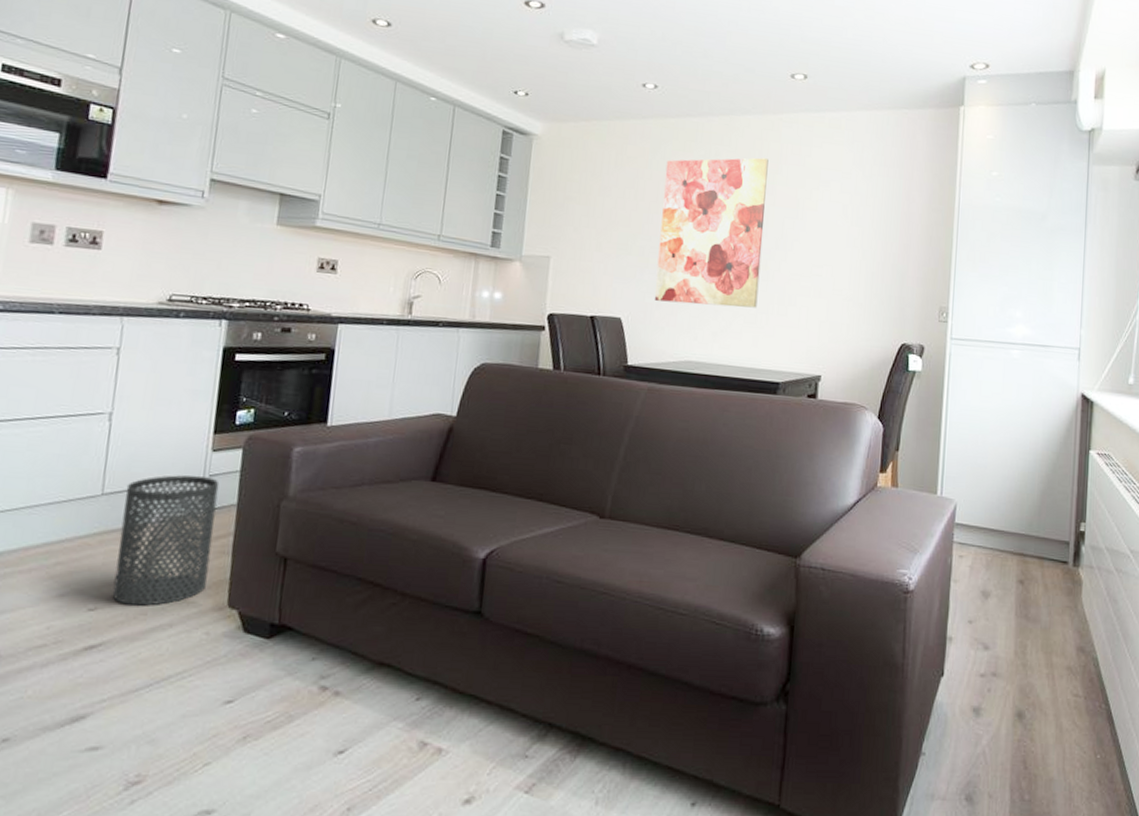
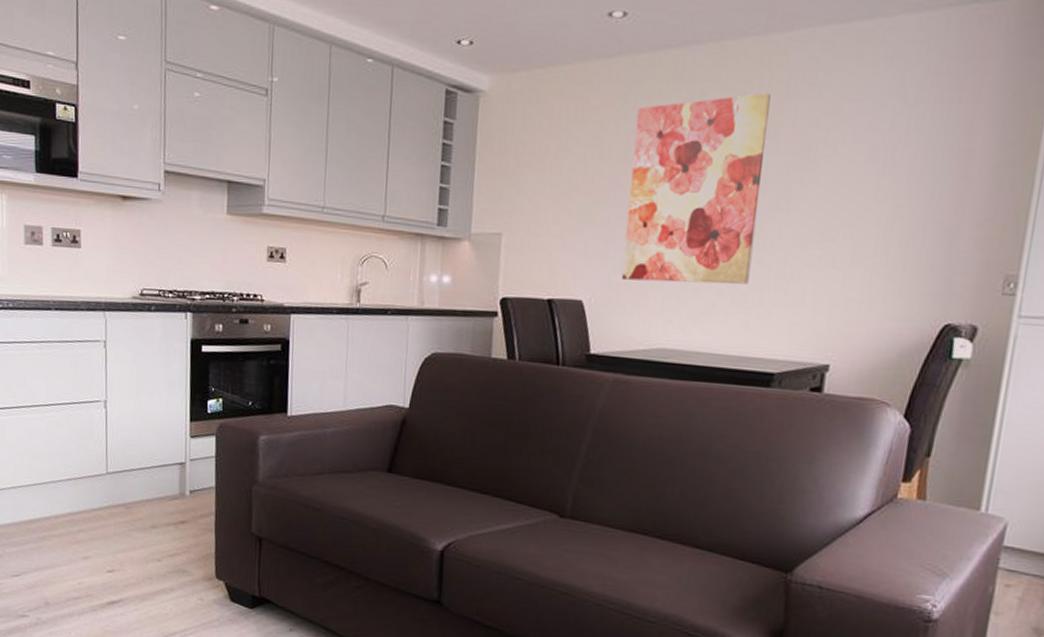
trash can: present [112,475,220,606] -> none [124,458,199,572]

